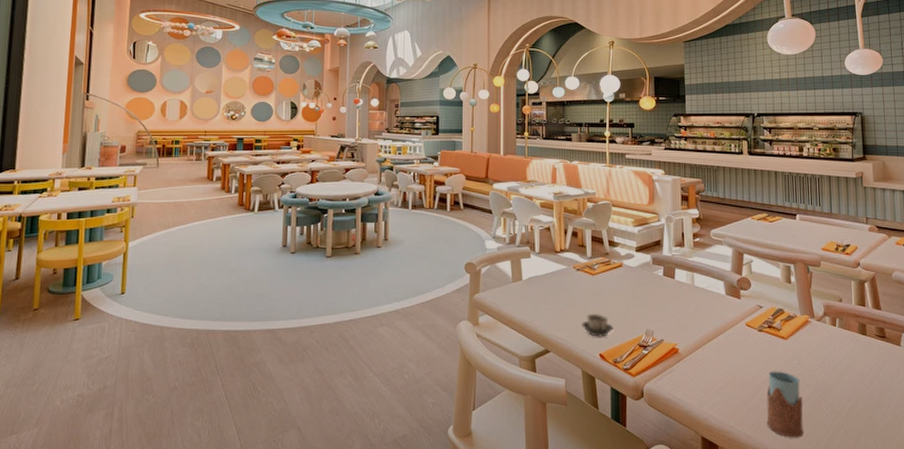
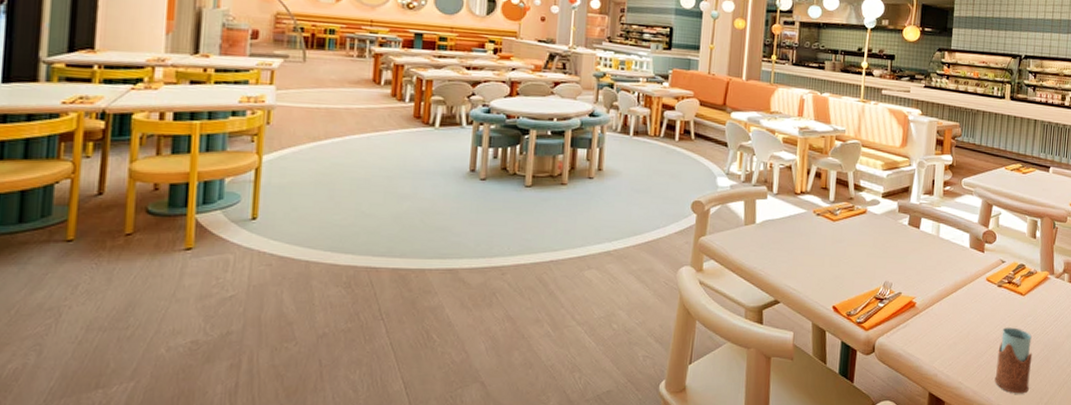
cup: present [582,313,614,337] -> none [817,262,851,288]

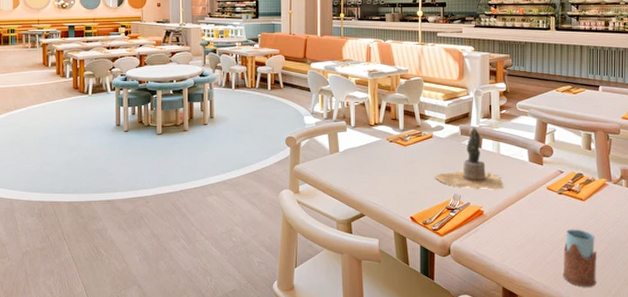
potted cactus: none [864,203,941,279] -> present [434,127,504,190]

